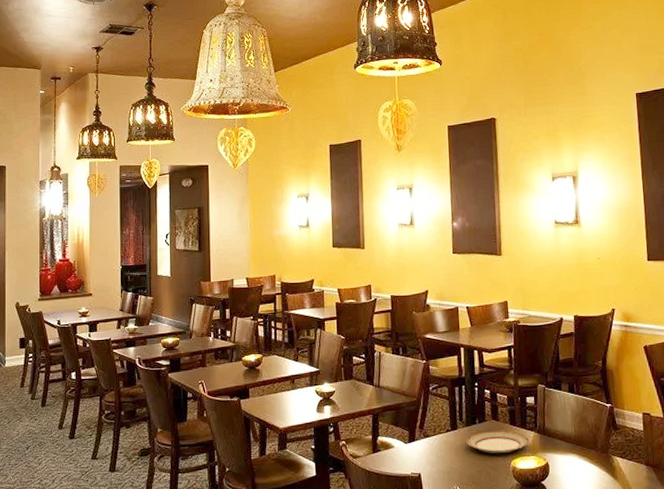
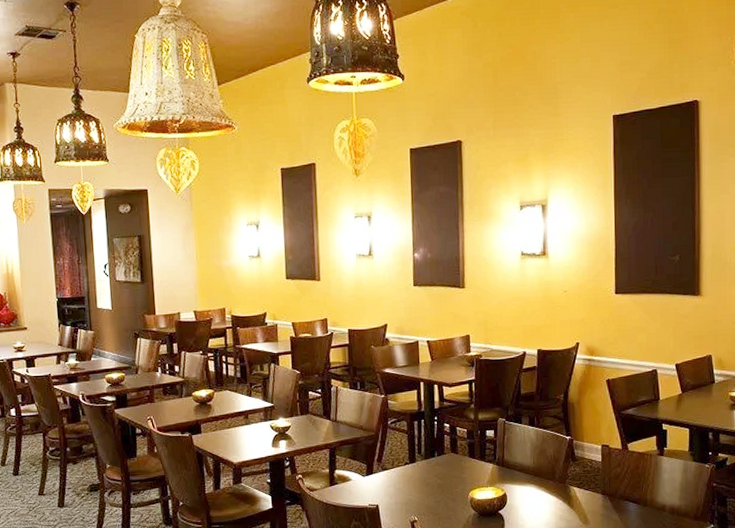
plate: present [466,431,529,454] -> none [425,463,487,486]

